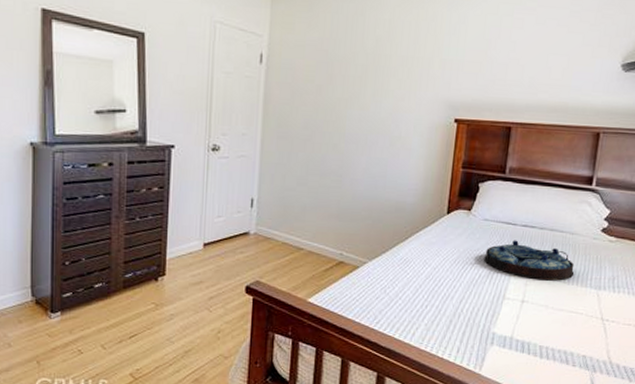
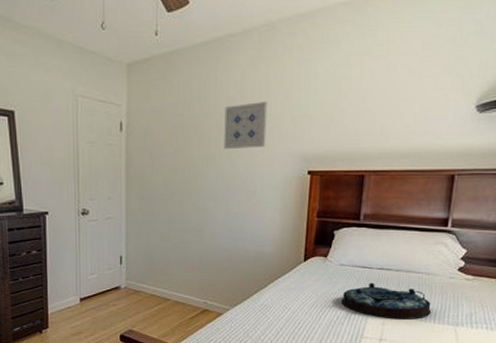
wall art: none [369,43,417,92] -> present [224,101,268,150]

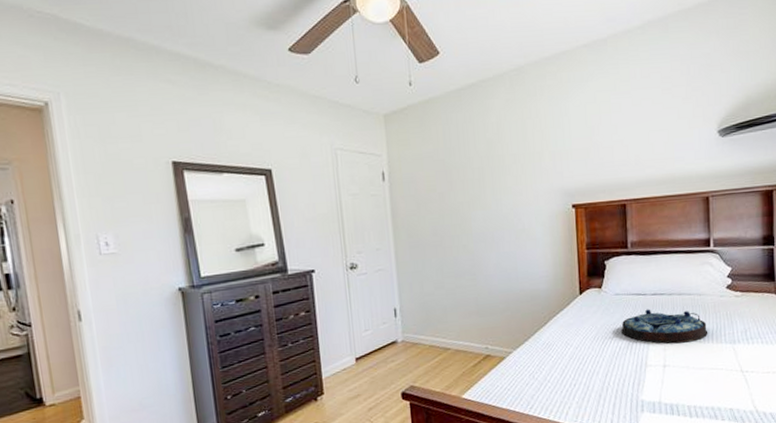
wall art: present [224,101,268,150] -> none [485,140,529,191]

